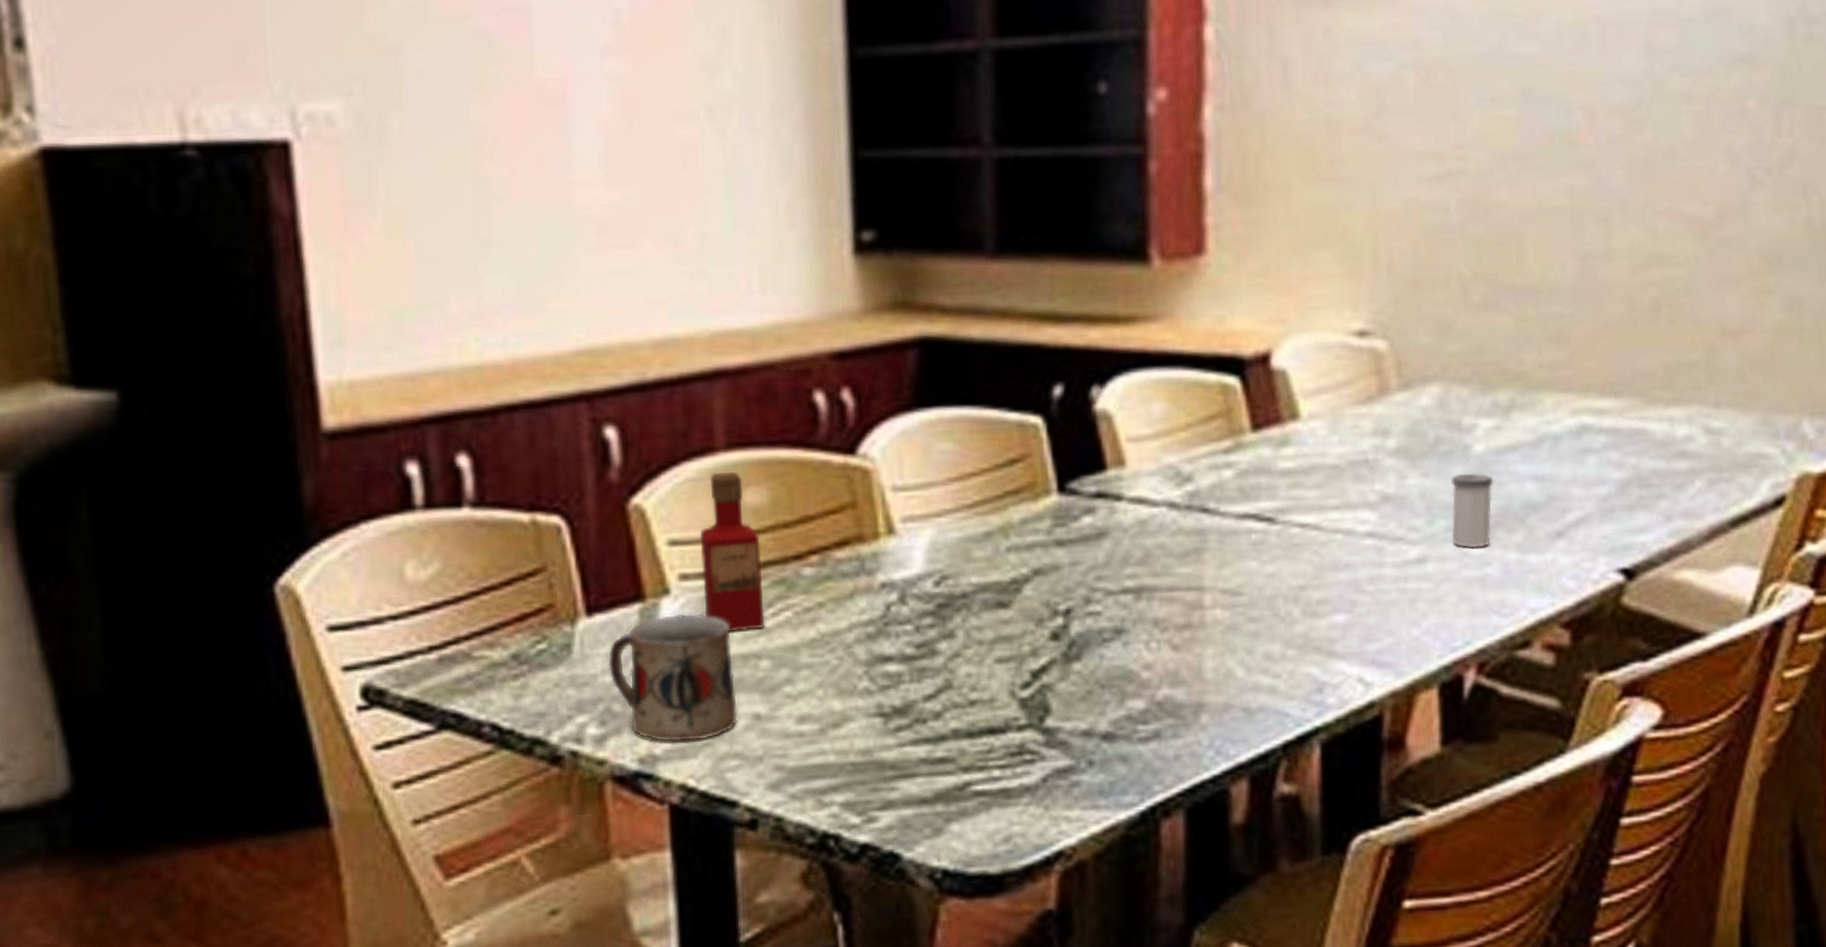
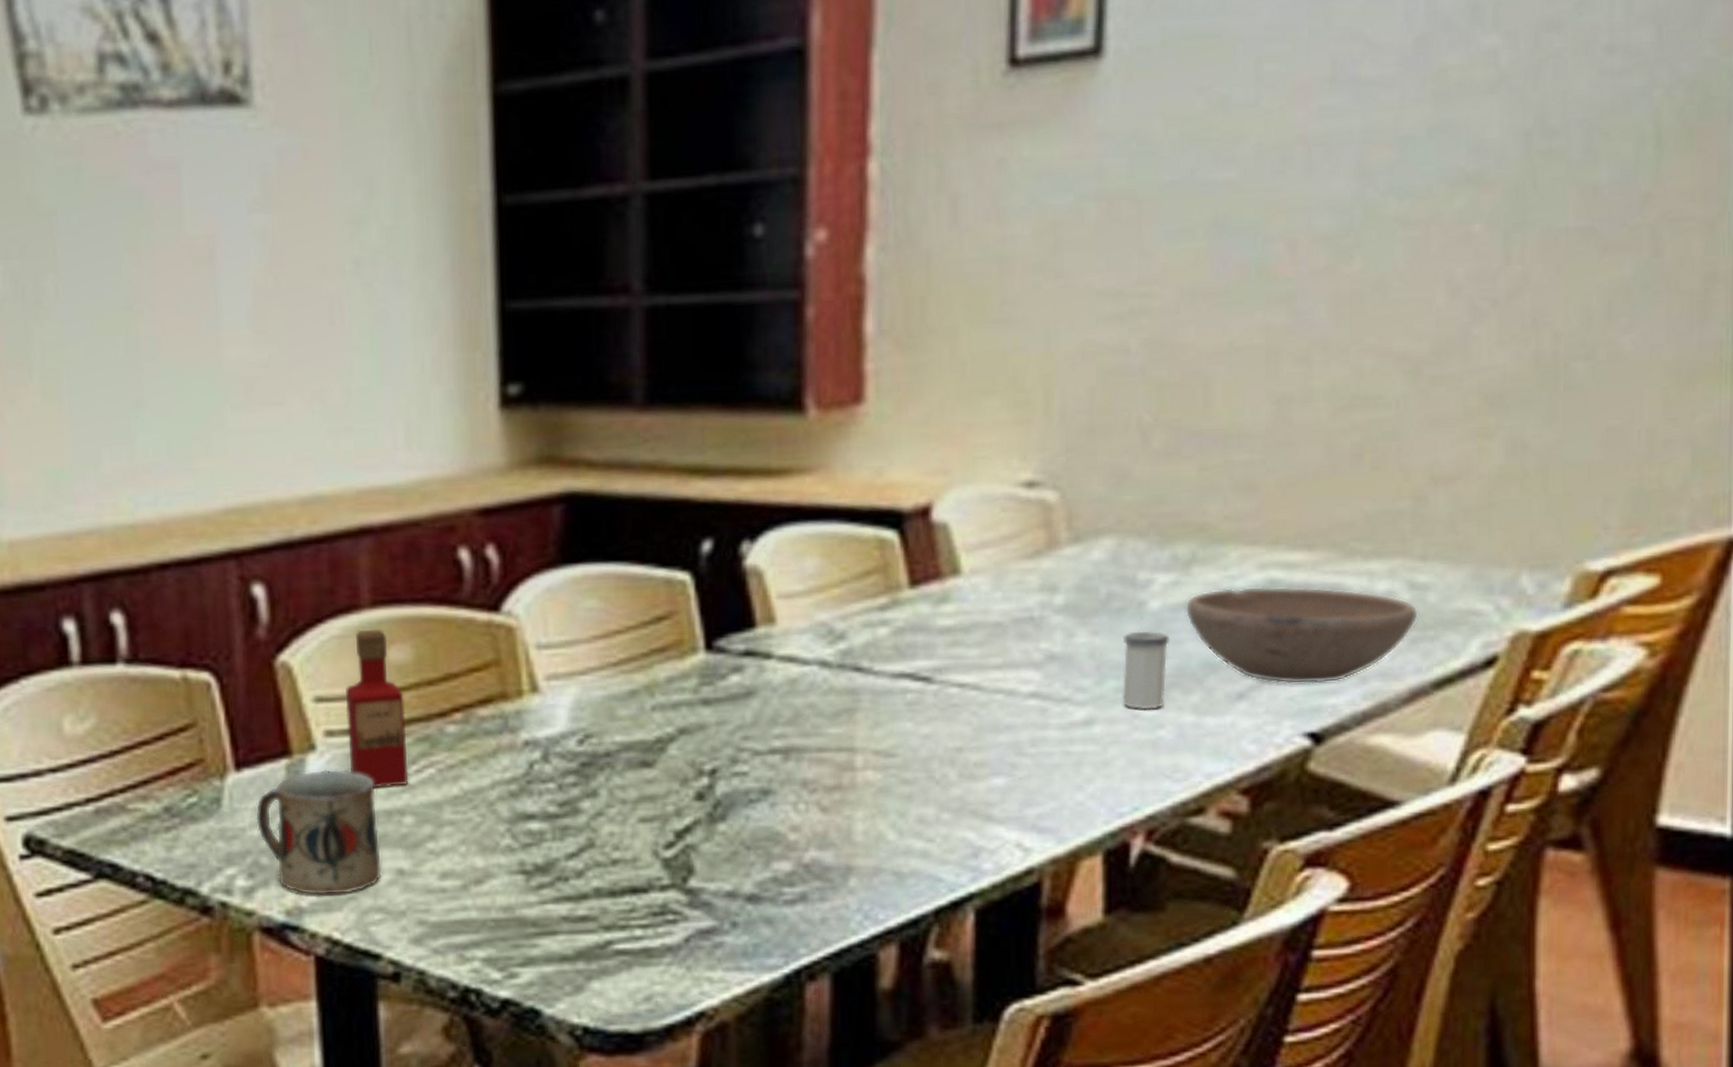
bowl: none [1506,431,1714,524] -> present [1185,586,1418,685]

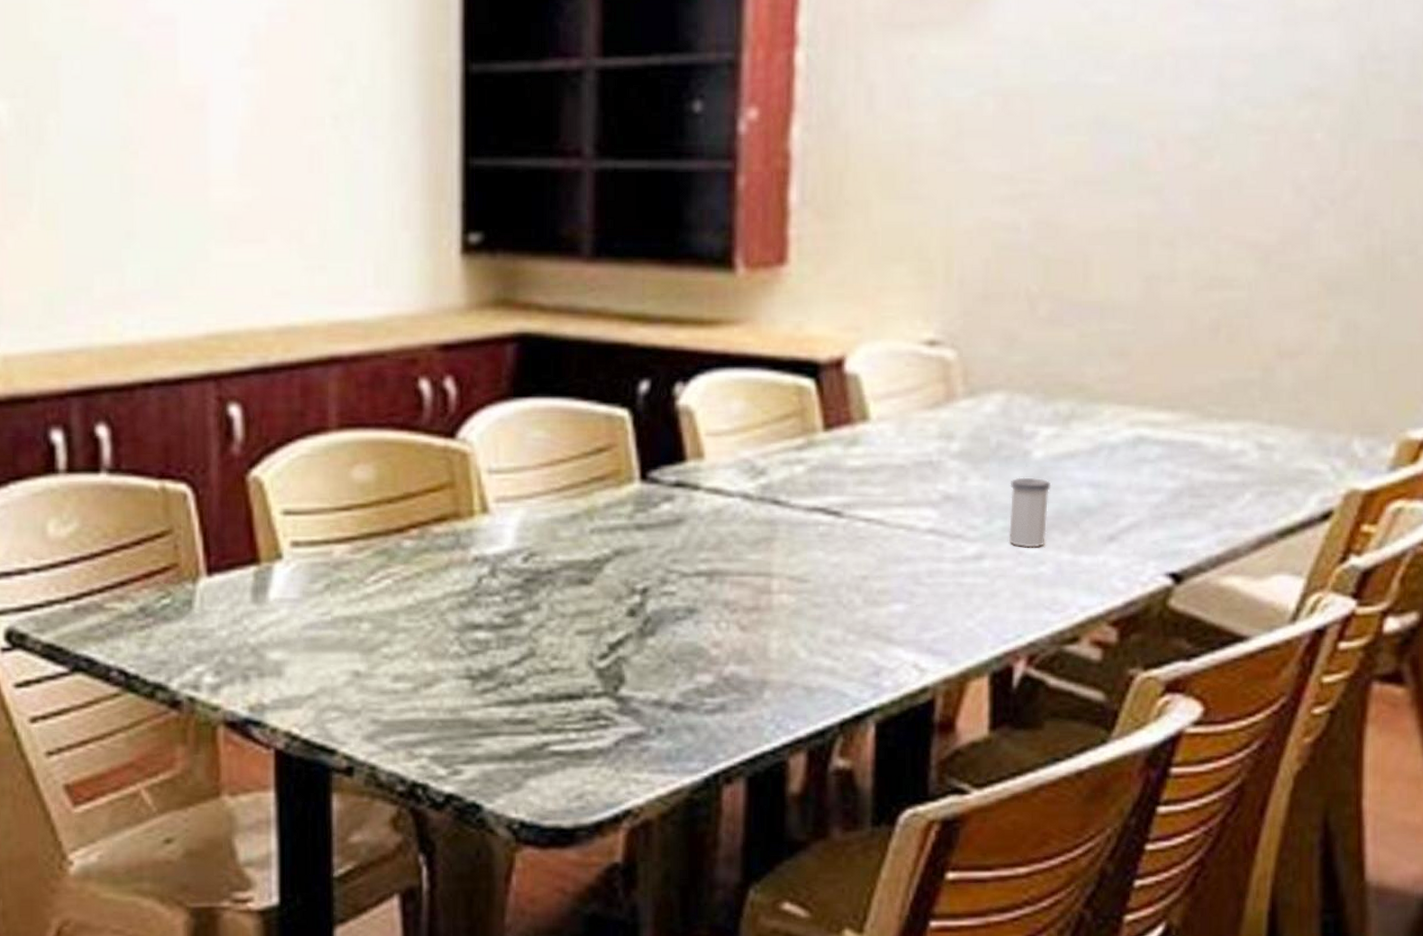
mug: present [255,769,383,896] -> none [224,577,340,694]
tabasco sauce: present [345,628,409,788] -> none [311,449,367,596]
bowl: present [1185,586,1418,685] -> none [1064,441,1265,530]

